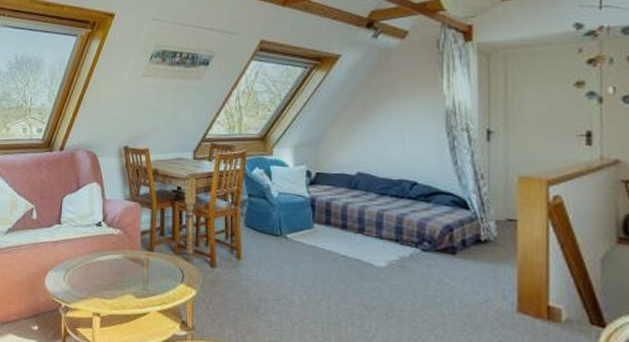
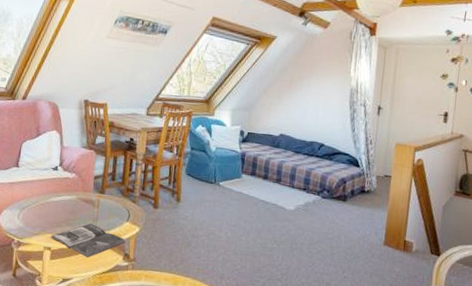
magazine: none [99,286,181,327] -> present [51,223,125,259]

